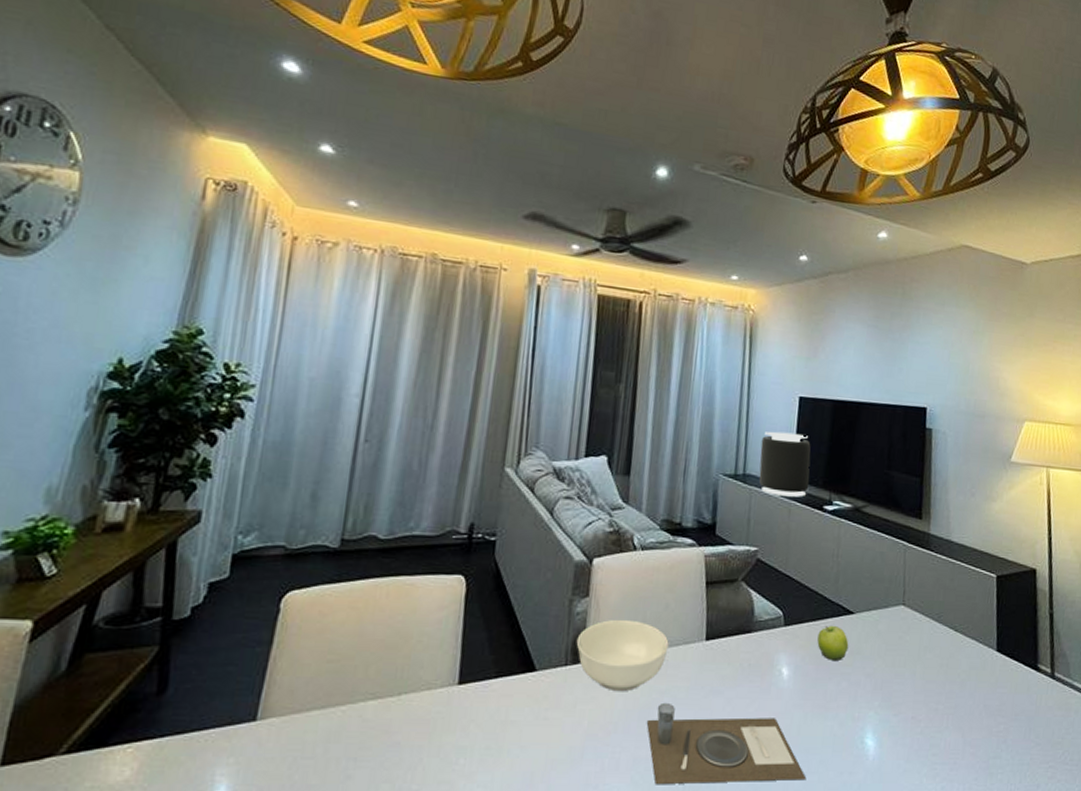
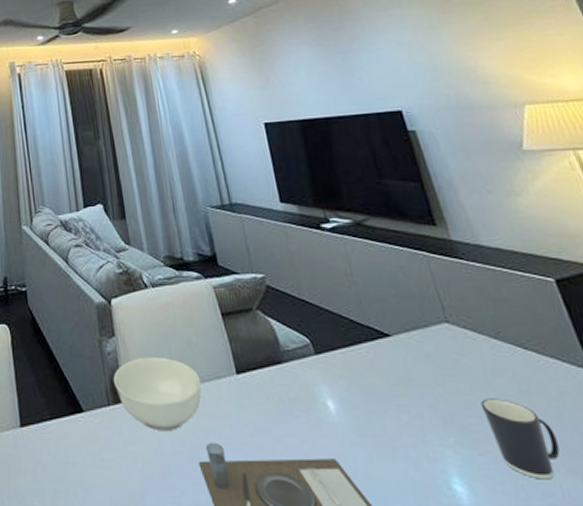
speaker: present [758,431,811,497] -> none [238,157,300,220]
fruit: present [817,625,849,662] -> none [355,350,397,392]
mug: none [907,670,955,735] -> present [480,398,560,480]

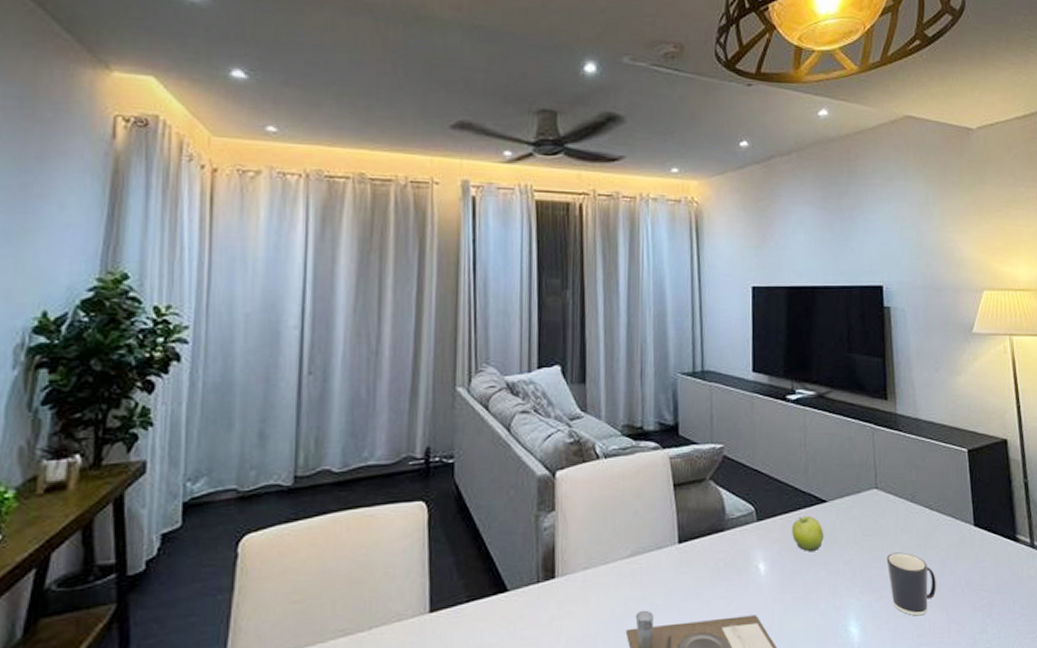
bowl: present [113,356,202,432] -> none [546,530,641,604]
fruit: none [355,350,397,392] -> present [792,515,824,552]

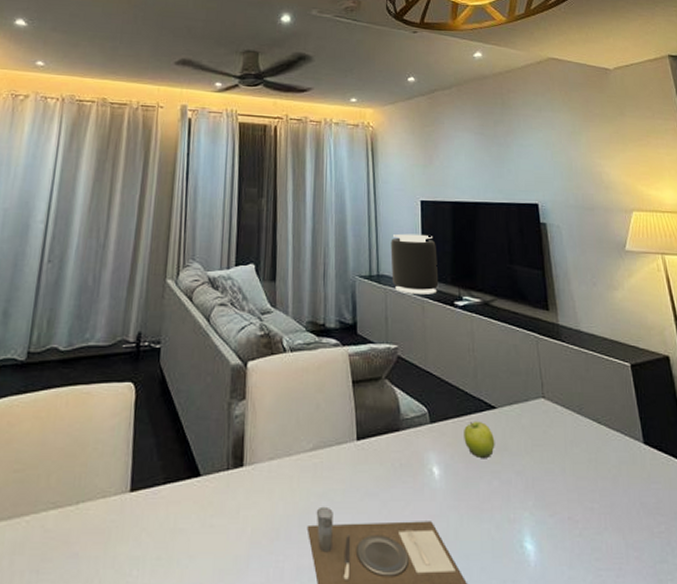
speaker: none [717,324,770,390] -> present [390,233,439,294]
mug: present [886,552,936,616] -> none [558,466,610,537]

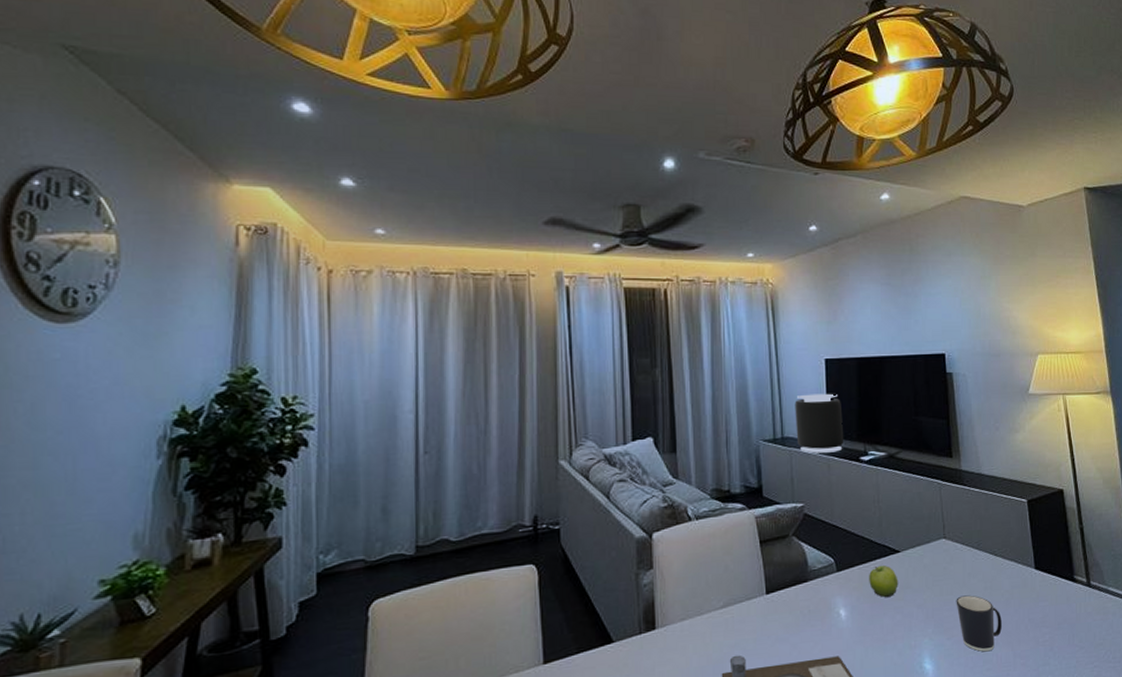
mug: none [558,466,610,537] -> present [956,595,1002,652]

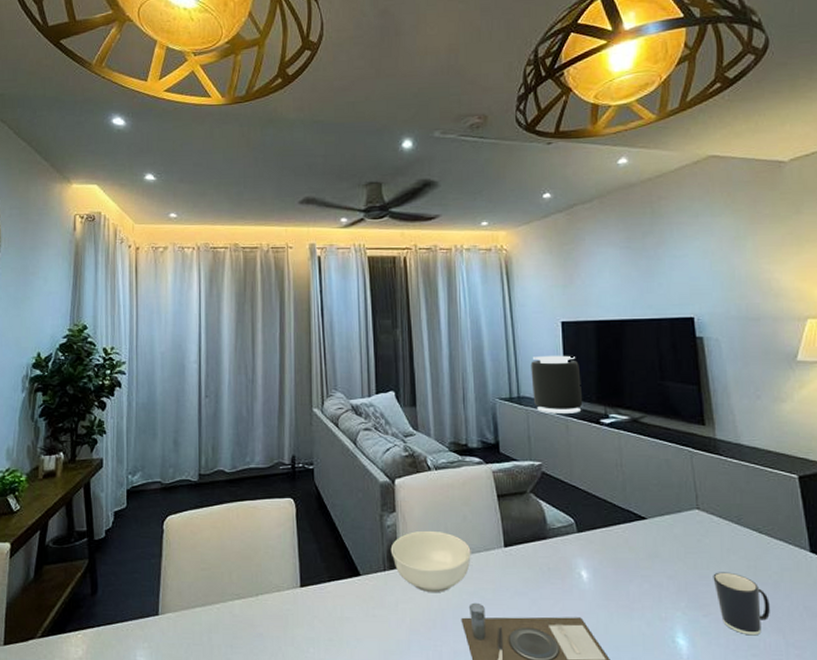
bowl: none [647,584,733,651] -> present [390,530,471,593]
fruit: present [869,565,898,598] -> none [612,530,646,565]

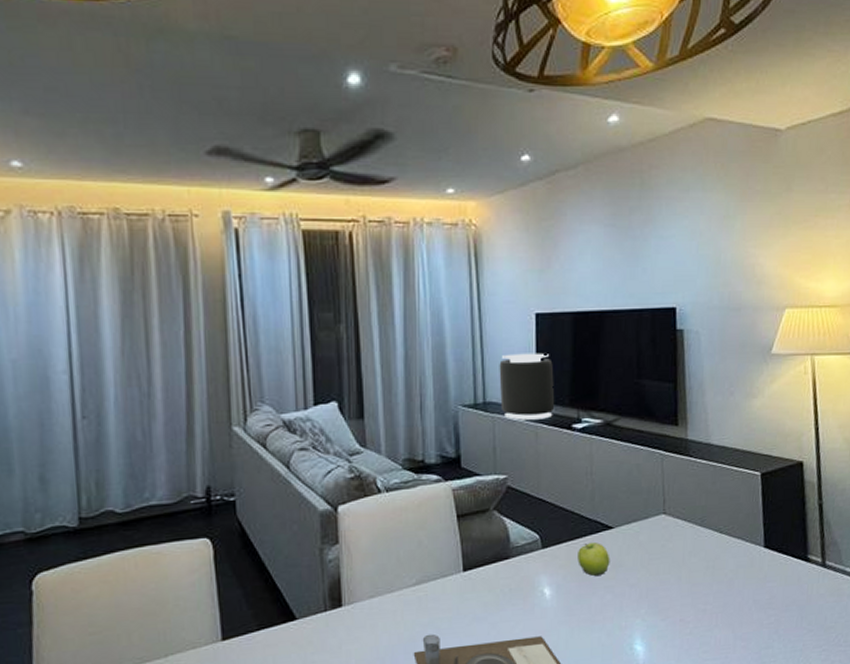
bowl: present [390,530,471,593] -> none [332,560,426,630]
fruit: none [612,530,646,565] -> present [577,541,610,577]
mug: present [713,572,770,636] -> none [673,574,723,634]

